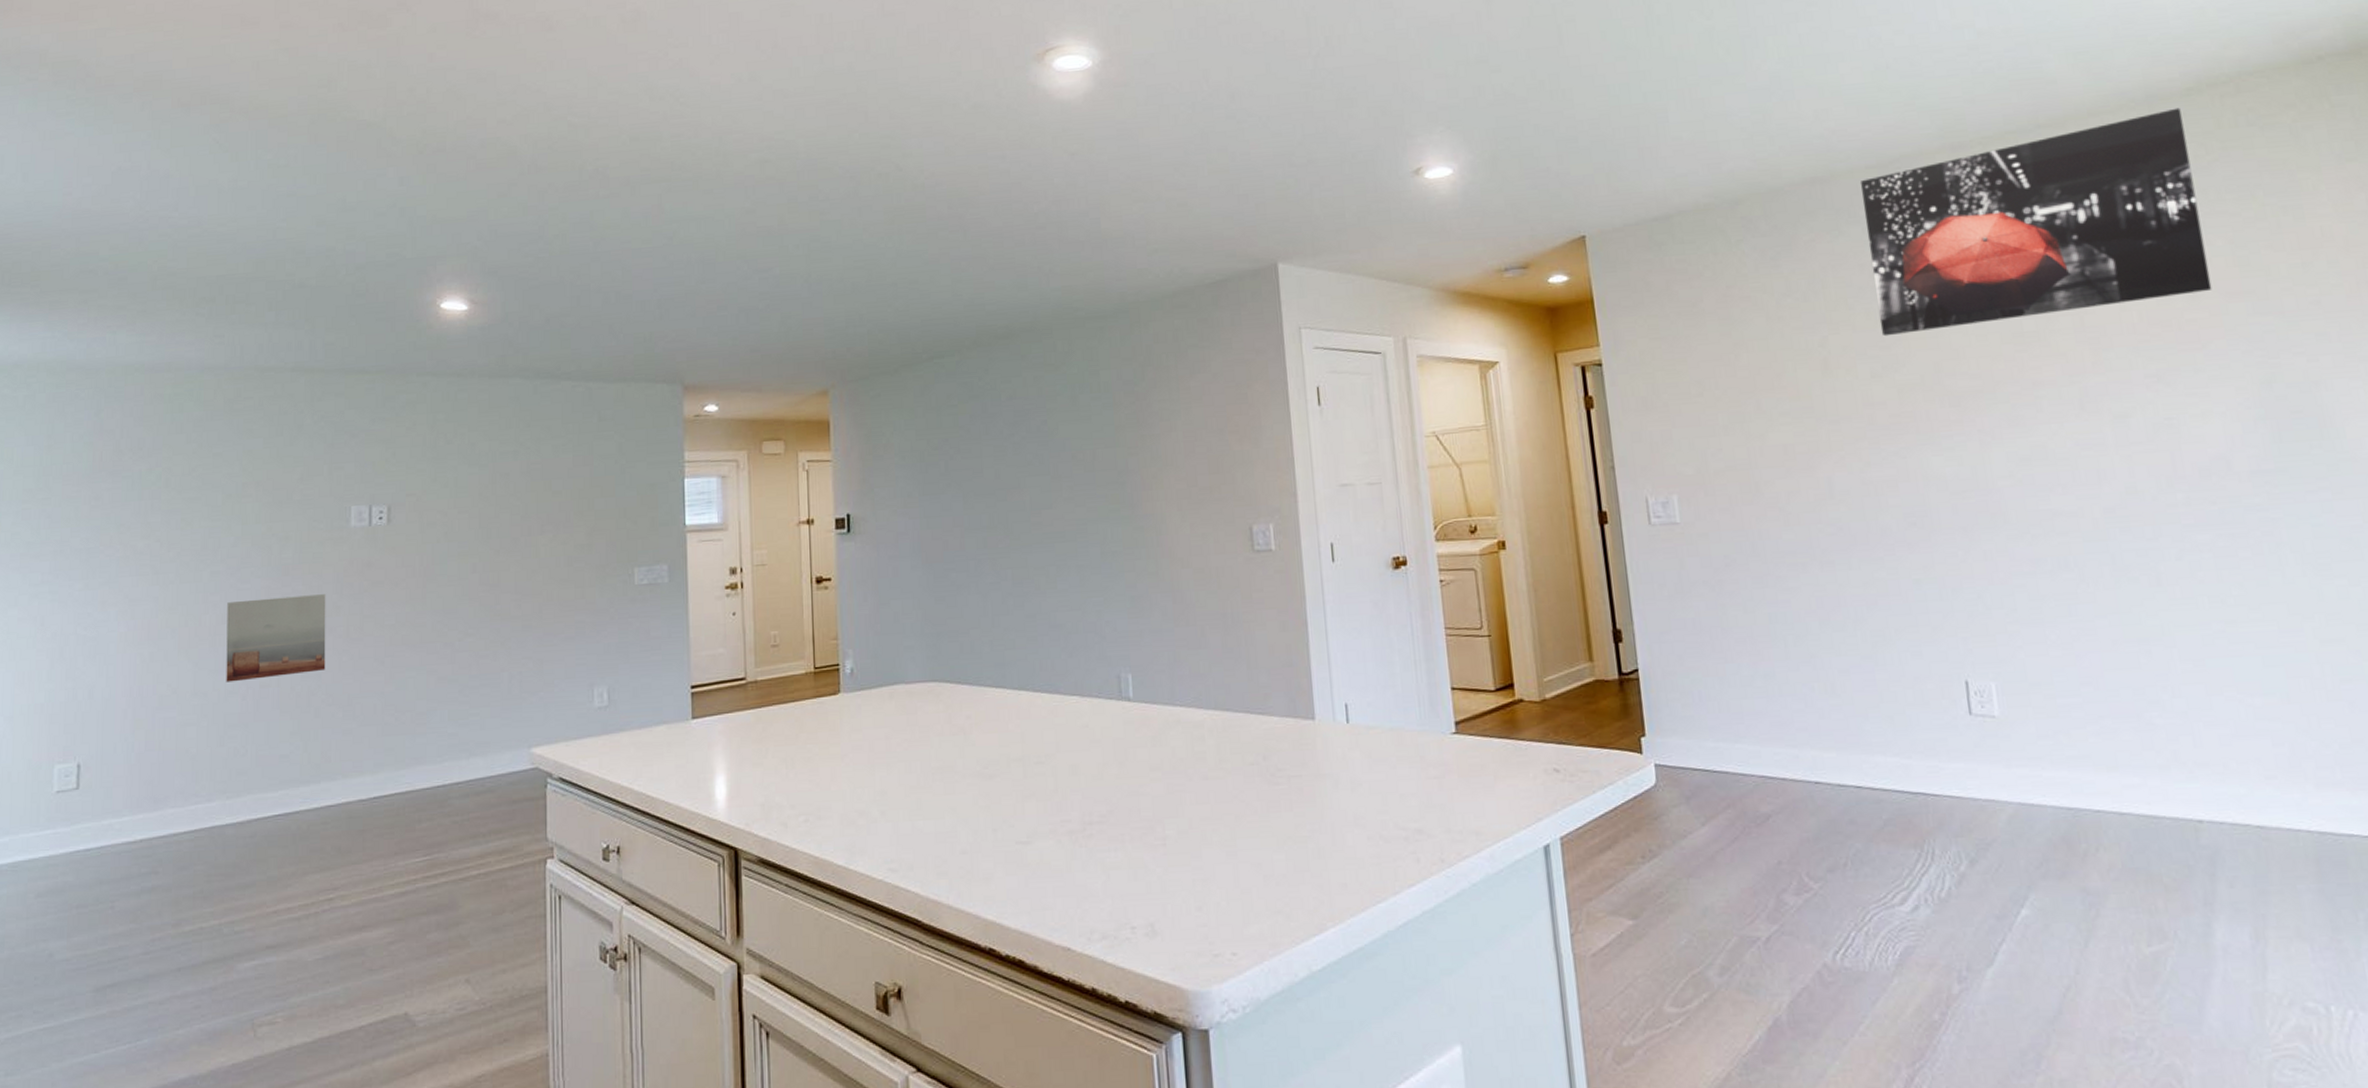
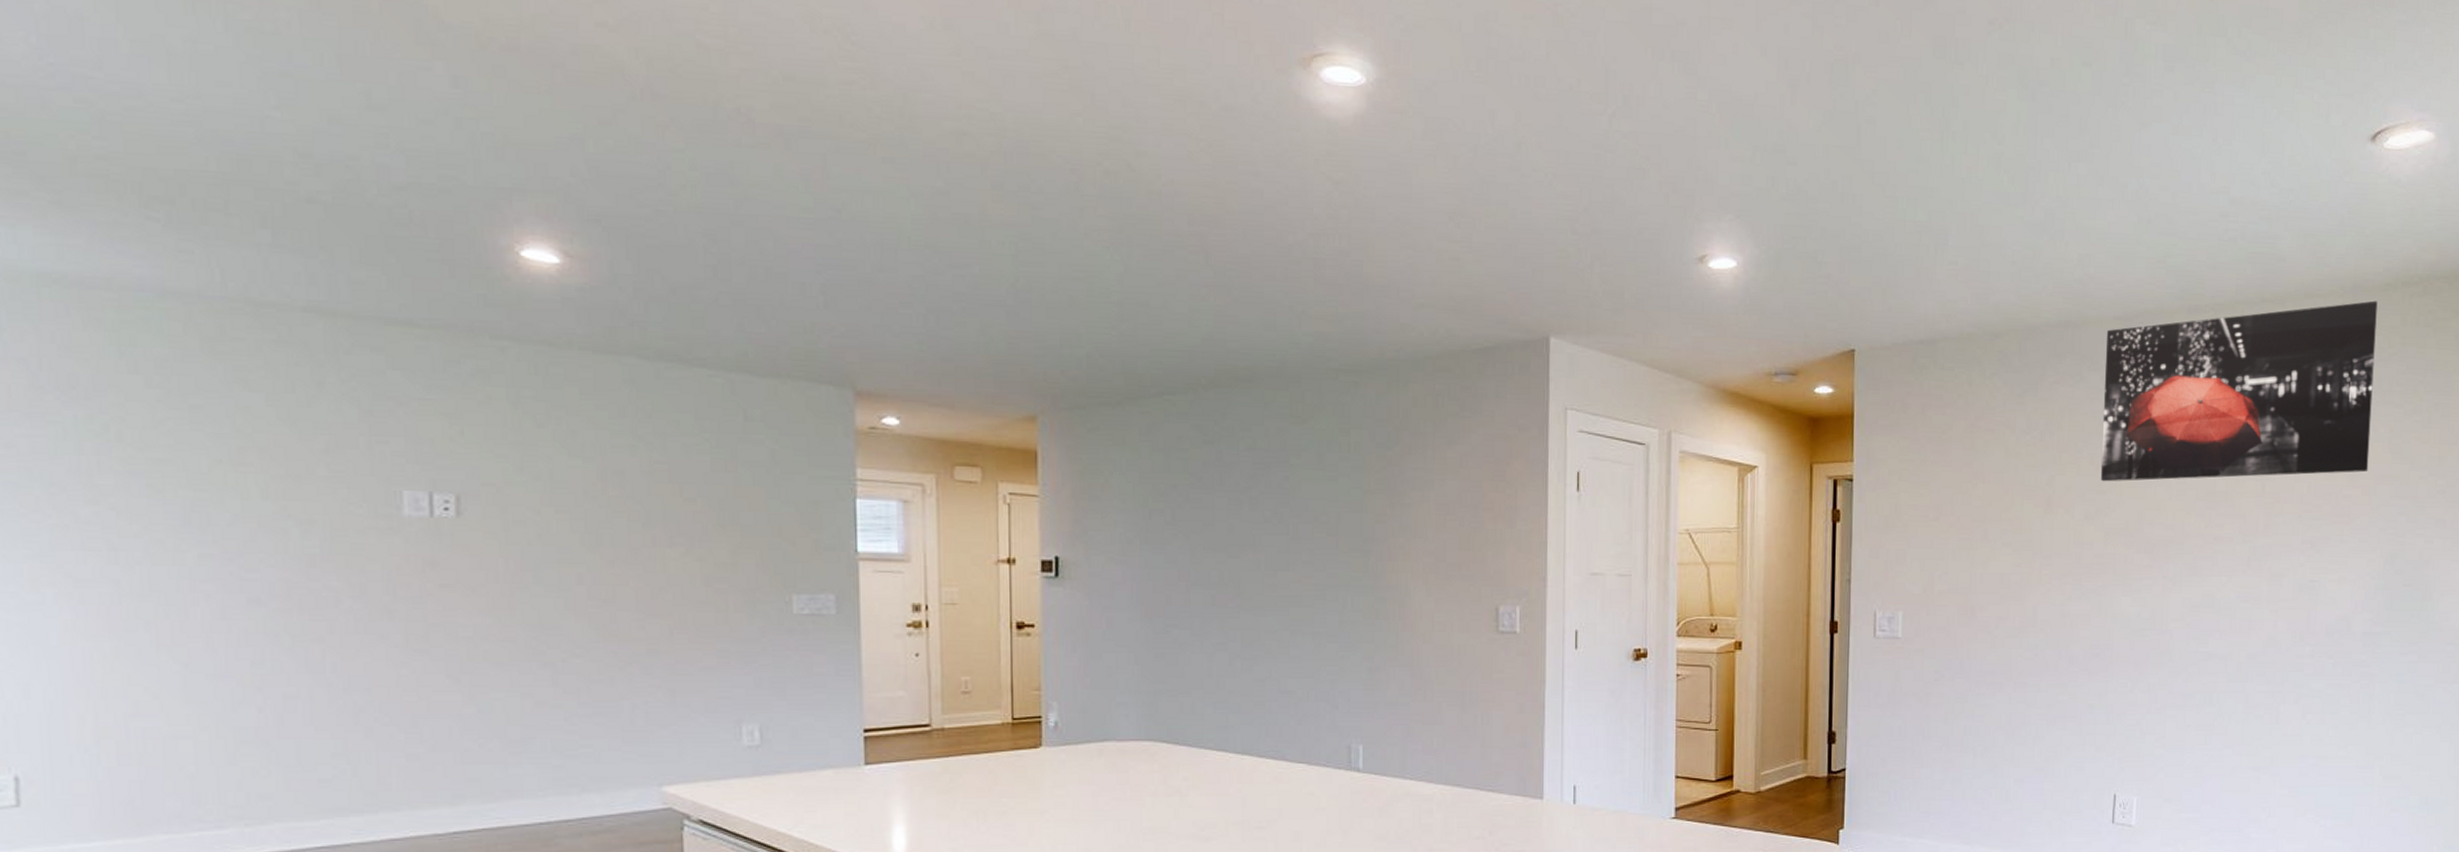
wall art: present [226,594,326,682] -> none [227,593,378,690]

